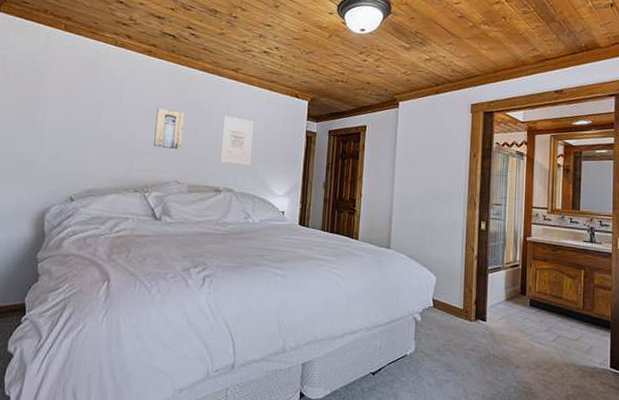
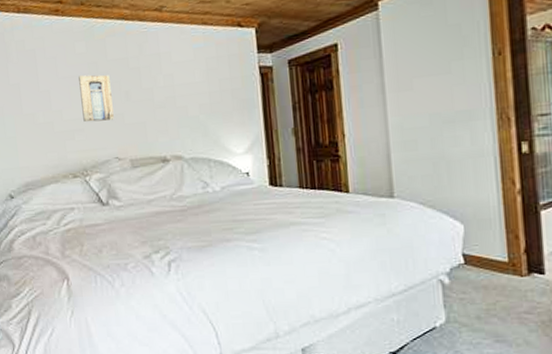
wall art: present [220,115,254,166] -> none [155,68,198,126]

